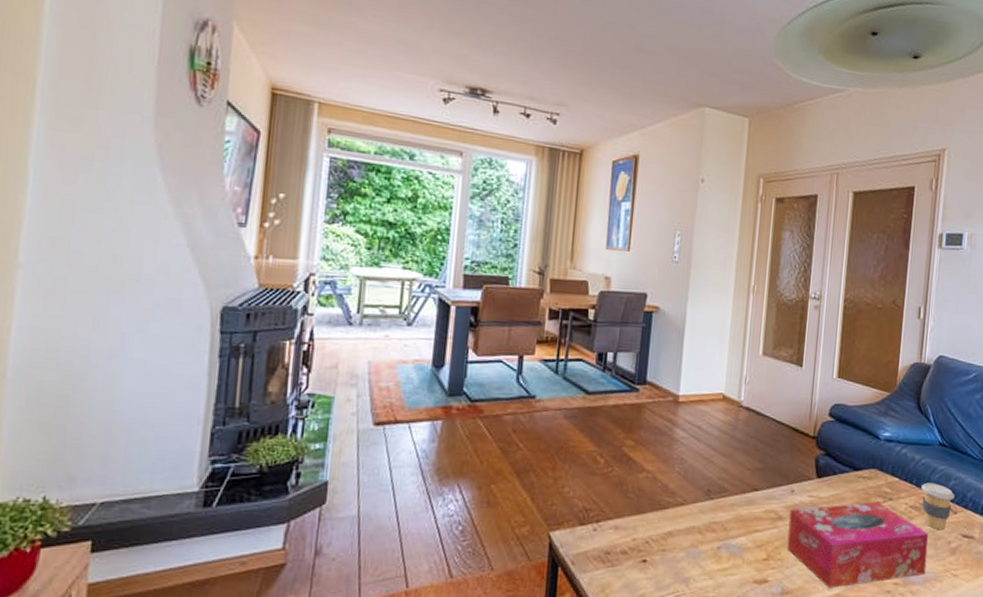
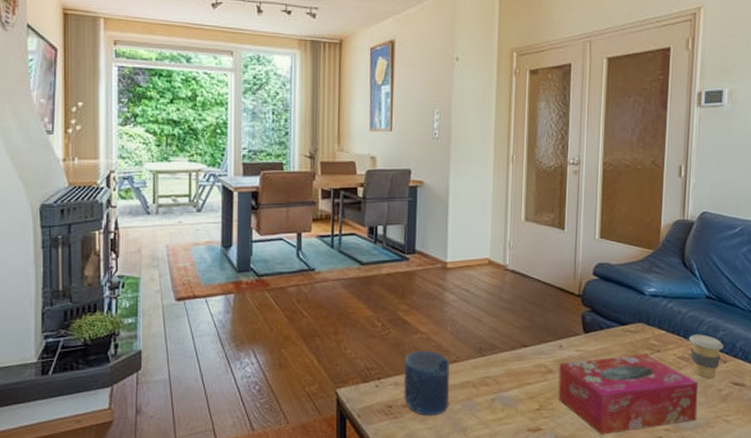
candle: none [624,491,675,564] -> present [404,350,450,416]

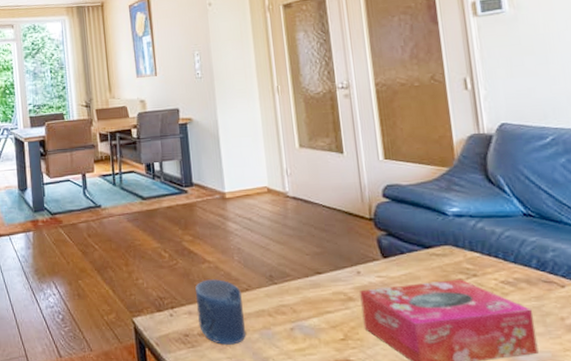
coffee cup: present [689,334,723,379] -> none [511,255,557,306]

